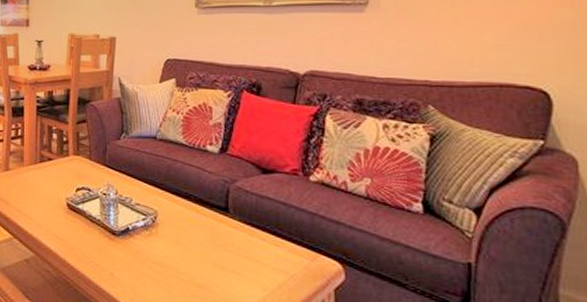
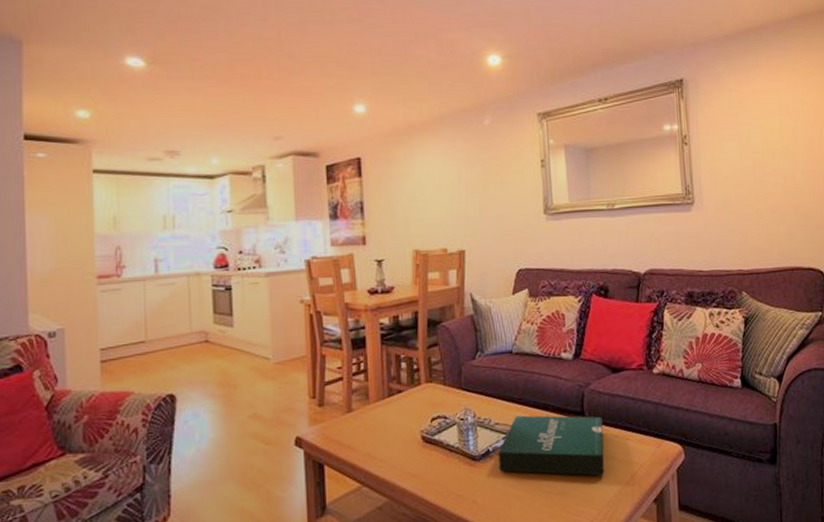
pizza box: none [137,200,249,277] -> present [498,415,605,476]

